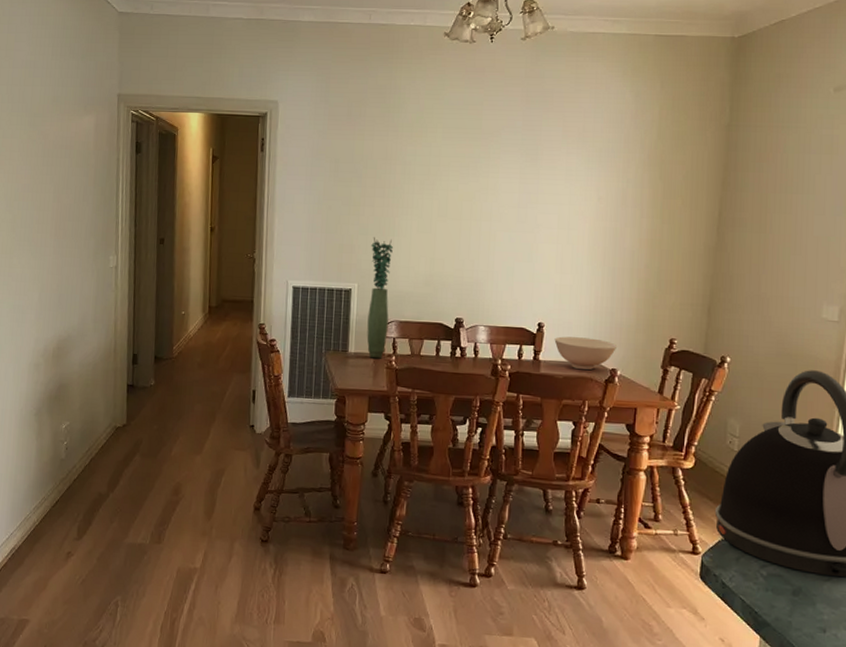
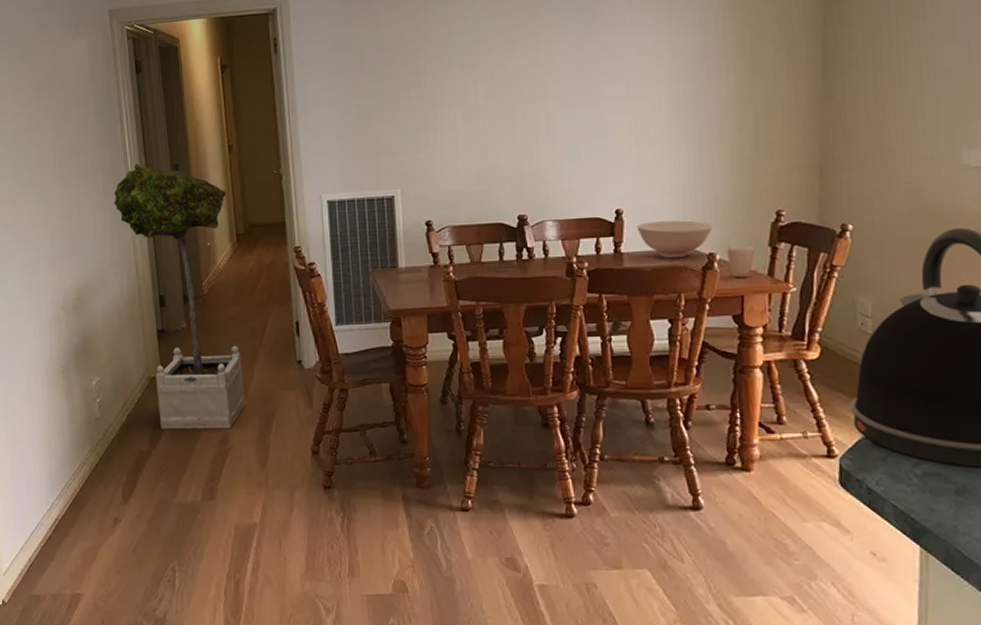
potted tree: none [101,233,204,481] -> present [113,163,246,429]
vase: present [367,237,394,359] -> none [411,134,441,272]
cup: none [626,363,650,393] -> present [726,244,755,278]

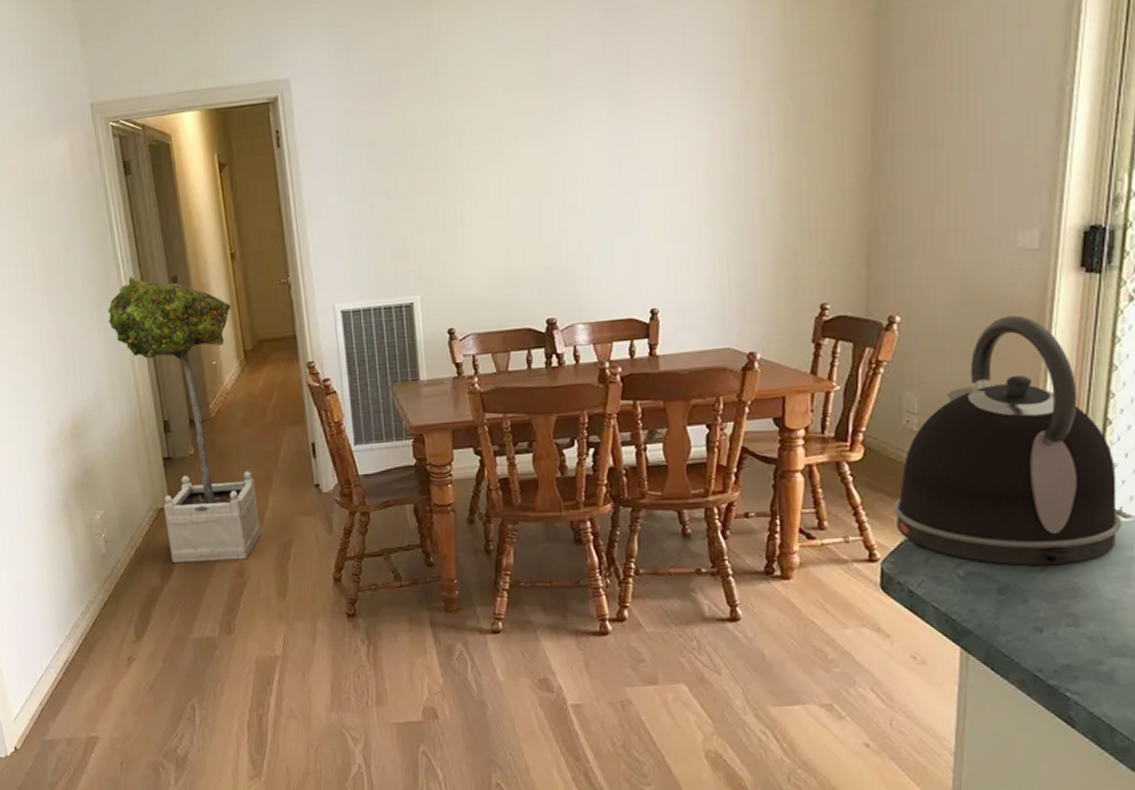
bowl: present [636,220,712,259] -> none [673,318,753,360]
cup: present [726,244,755,278] -> none [767,342,798,378]

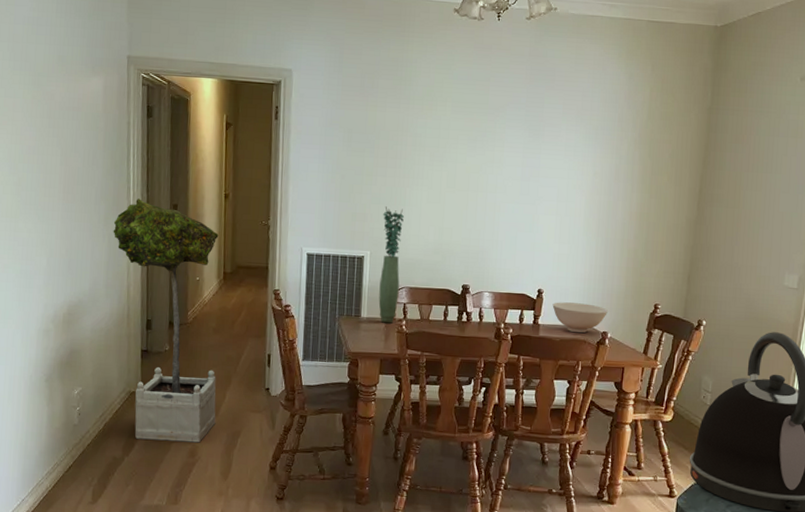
vase: none [430,233,465,384] -> present [378,206,405,324]
bowl: none [673,318,753,360] -> present [552,302,608,333]

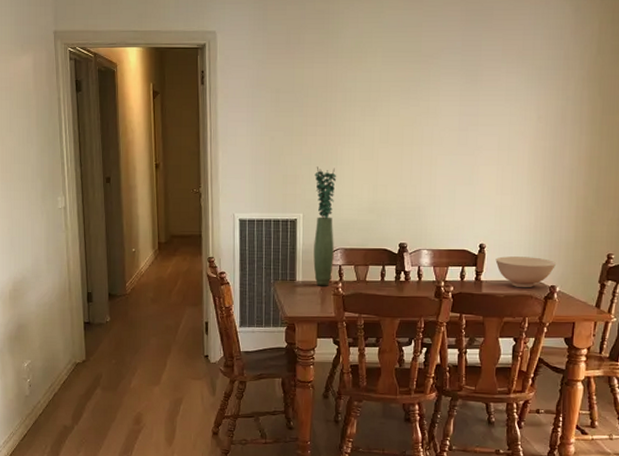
potted tree: present [113,198,219,443] -> none [50,174,158,411]

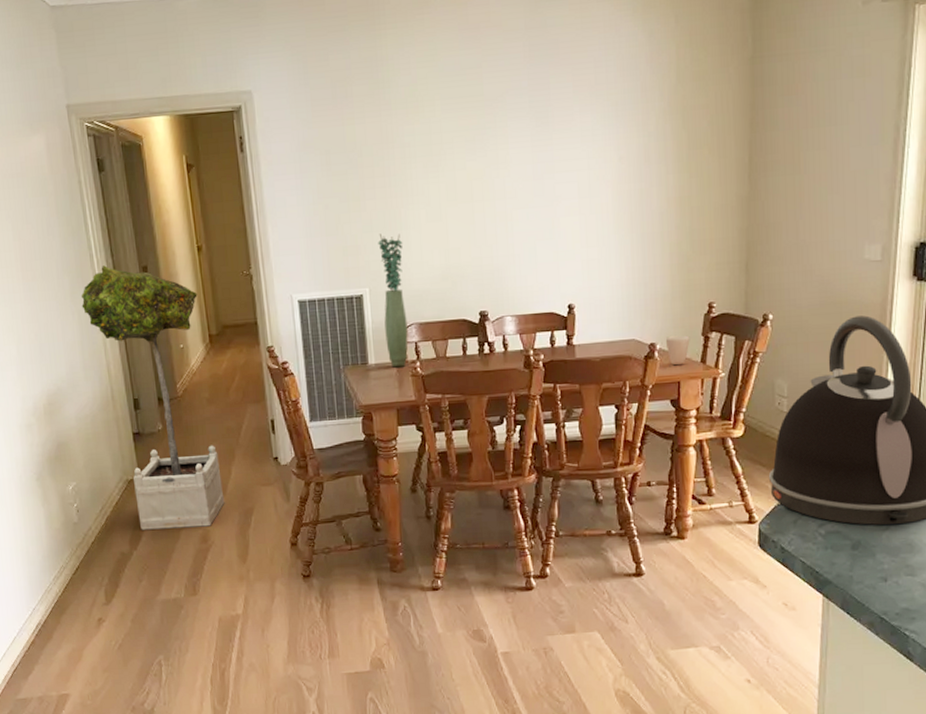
potted tree: none [50,174,158,411] -> present [81,265,225,530]
bowl: present [495,256,556,288] -> none [587,313,653,349]
cup: none [565,280,588,308] -> present [665,334,690,366]

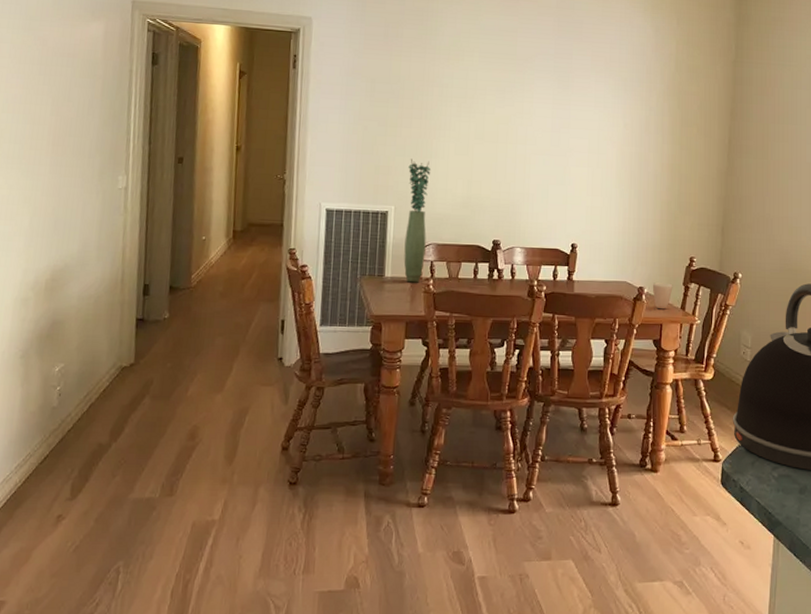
potted tree: present [81,265,225,530] -> none [108,151,229,423]

